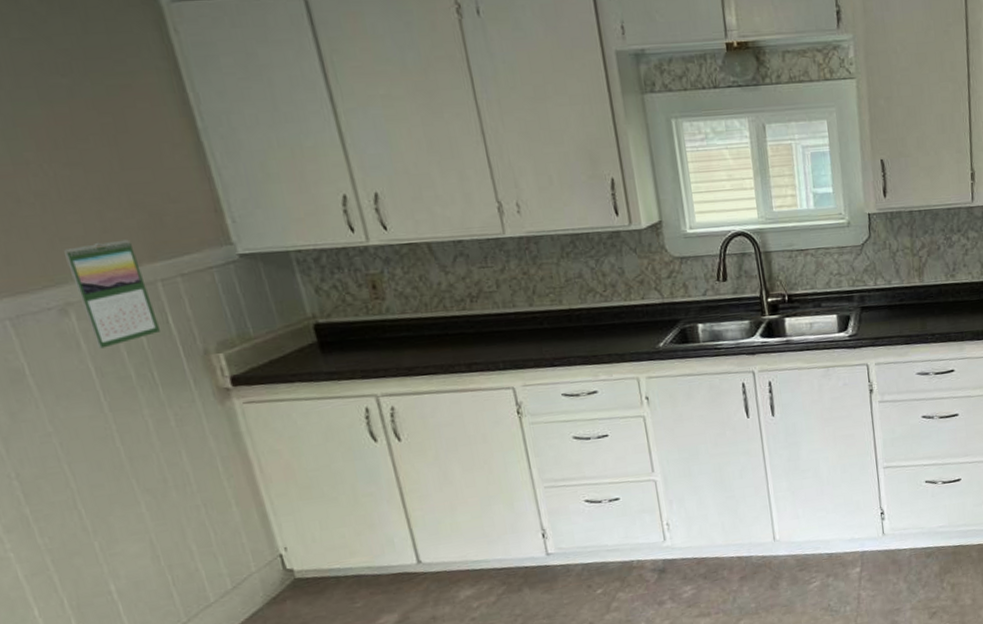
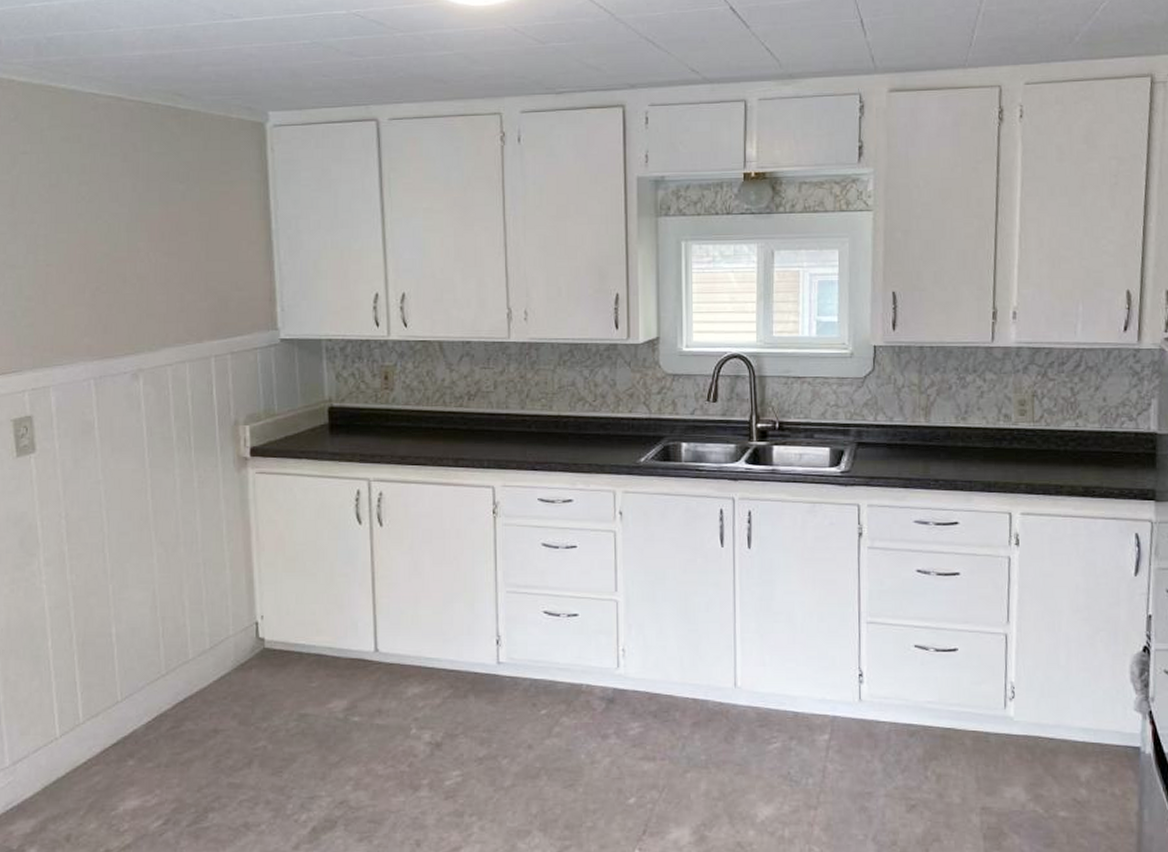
calendar: present [63,239,160,349] -> none [147,319,204,411]

